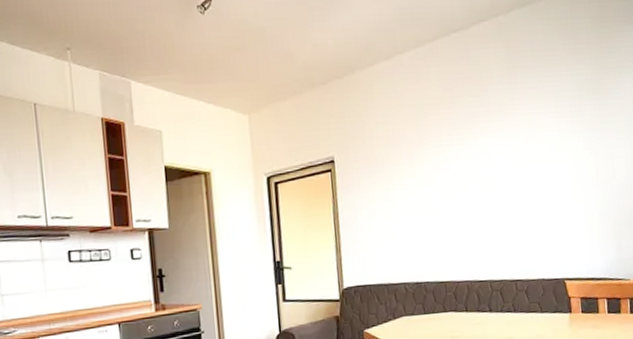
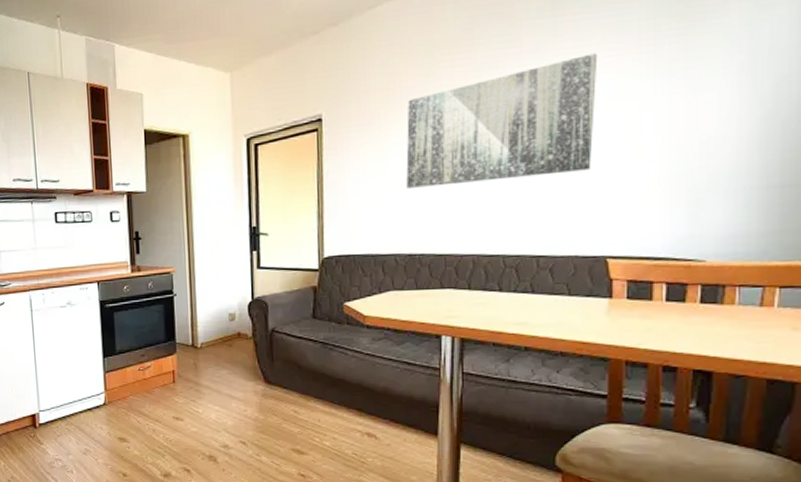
wall art: none [405,114,547,224] -> present [406,53,598,188]

